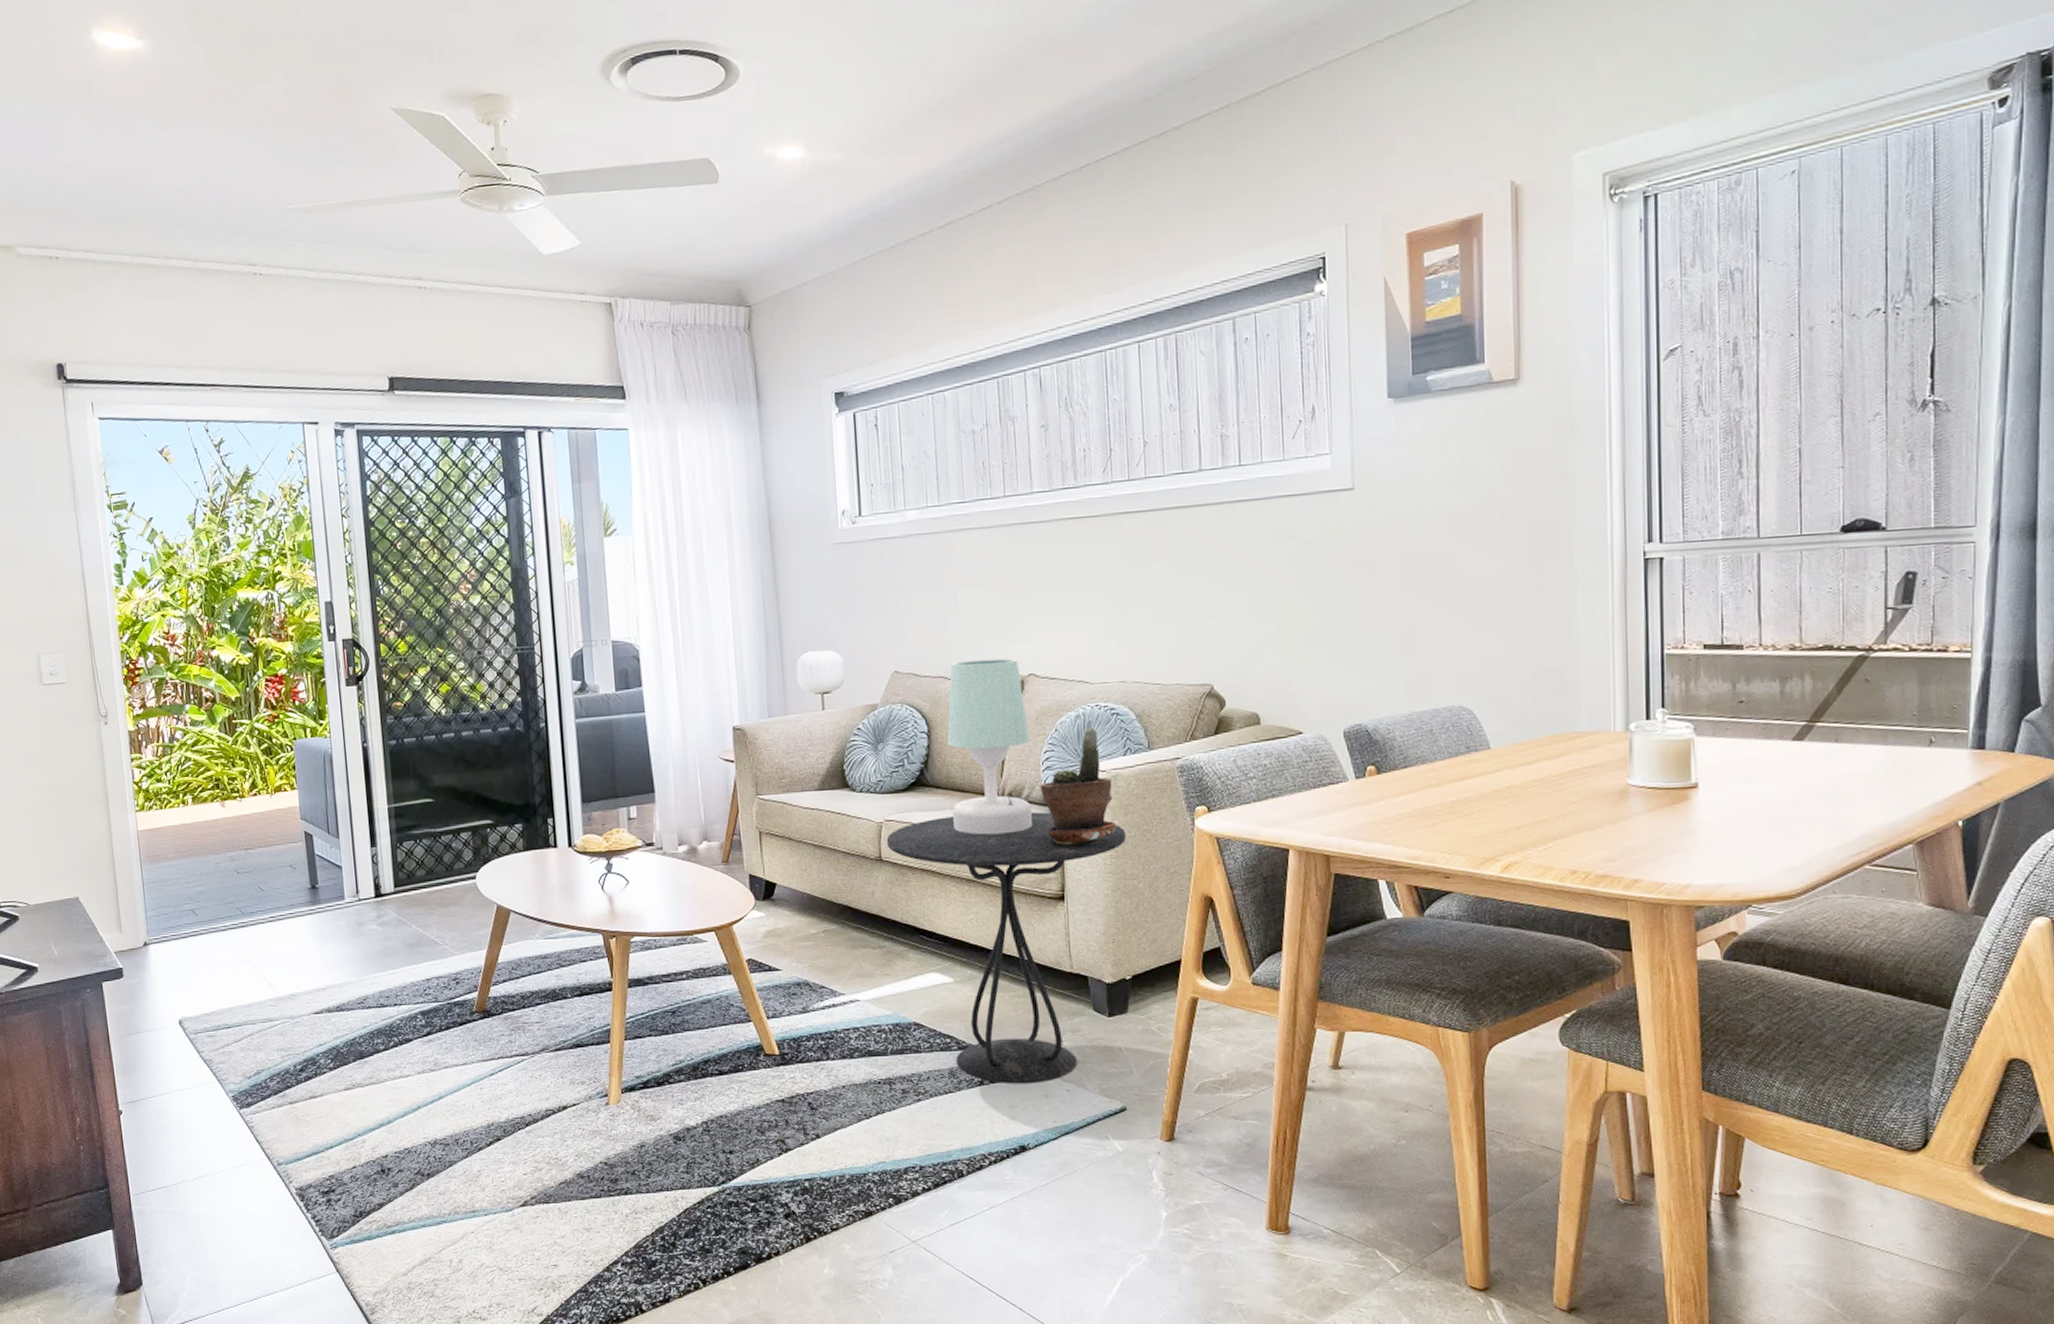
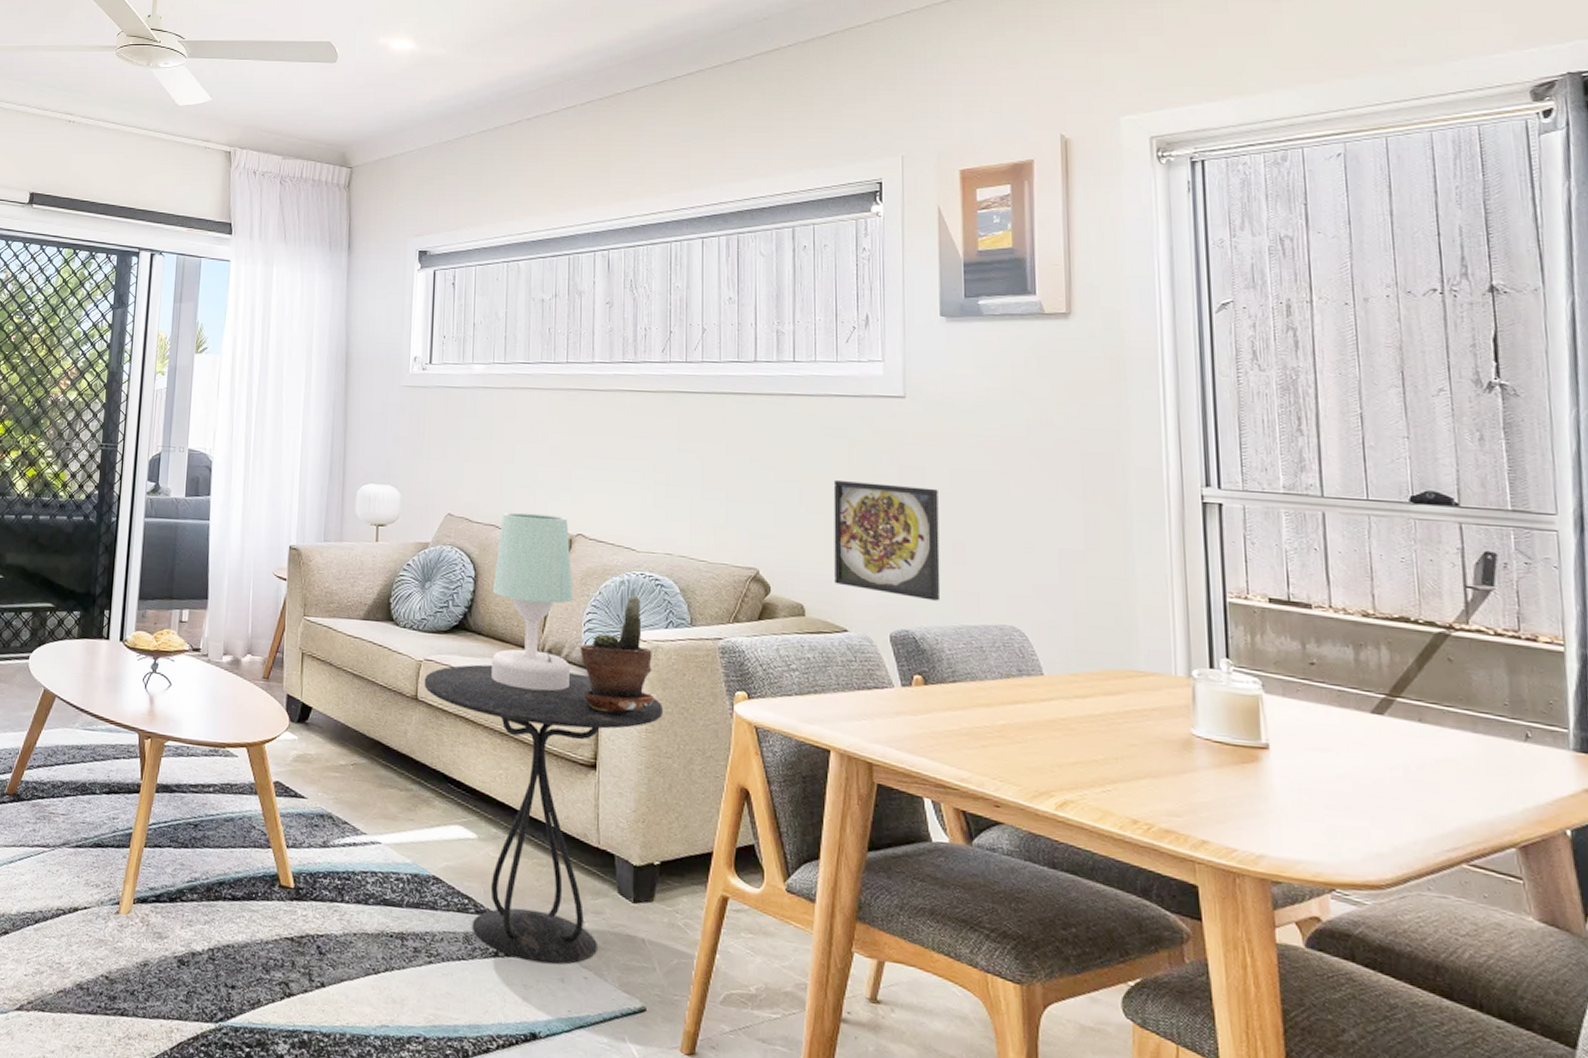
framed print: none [1284,579,1392,692] -> present [833,479,941,601]

